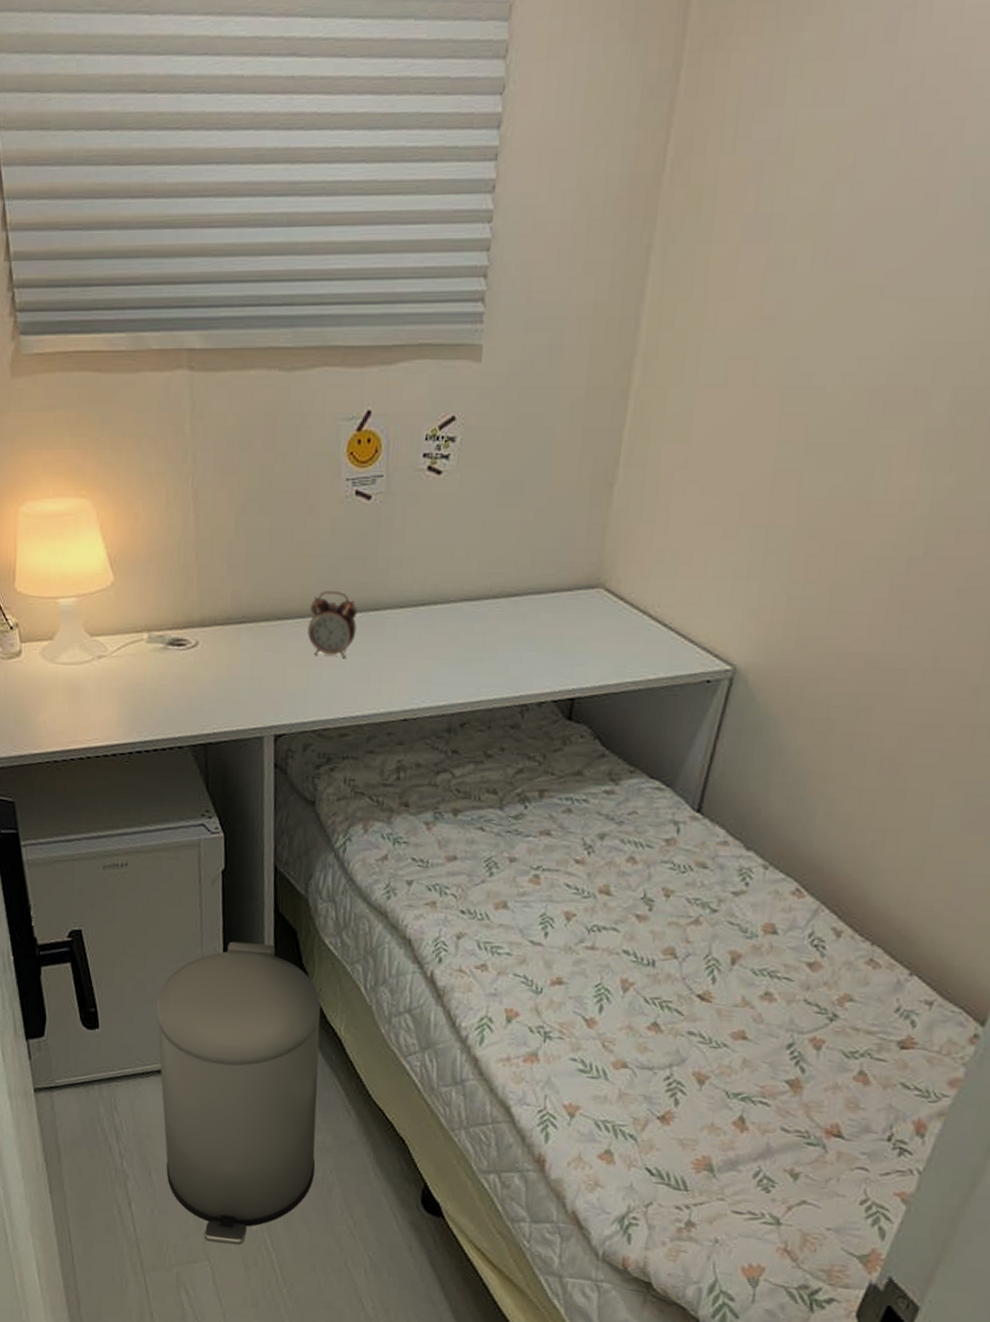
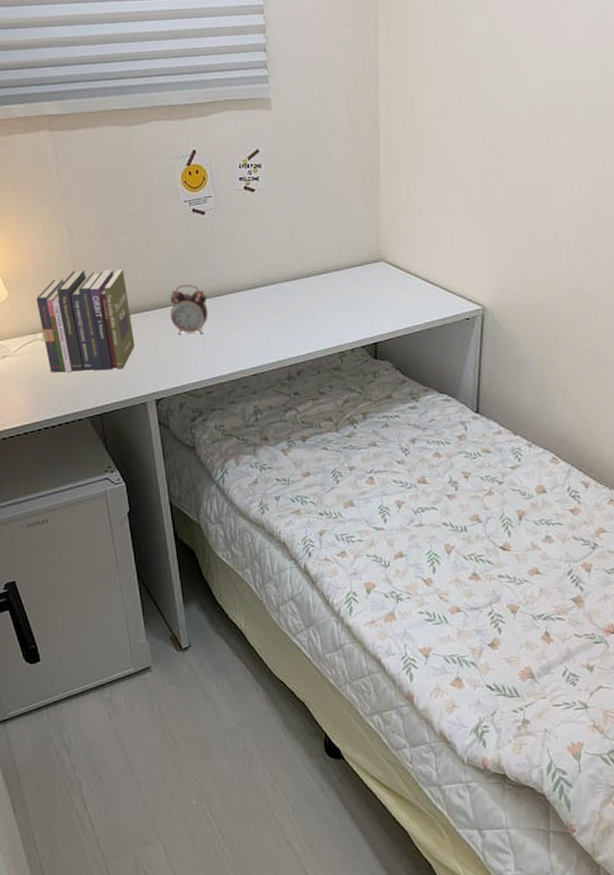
books: none [146,557,259,691] -> present [36,268,135,373]
pedal bin: present [155,941,321,1246] -> none [86,565,237,824]

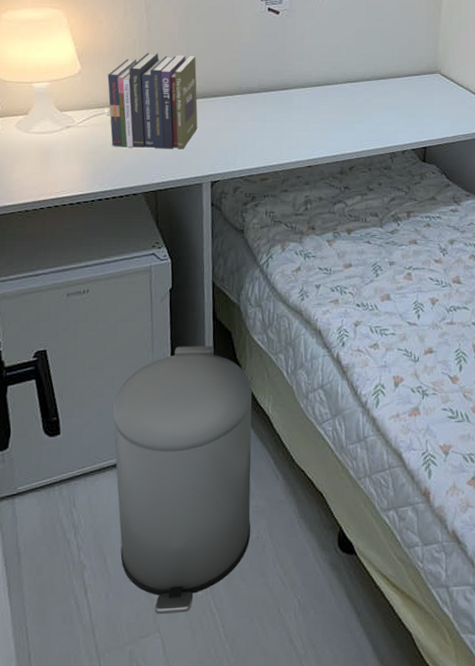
pedal bin: none [86,565,237,824] -> present [112,346,252,615]
alarm clock: present [170,284,208,335] -> none [235,76,272,124]

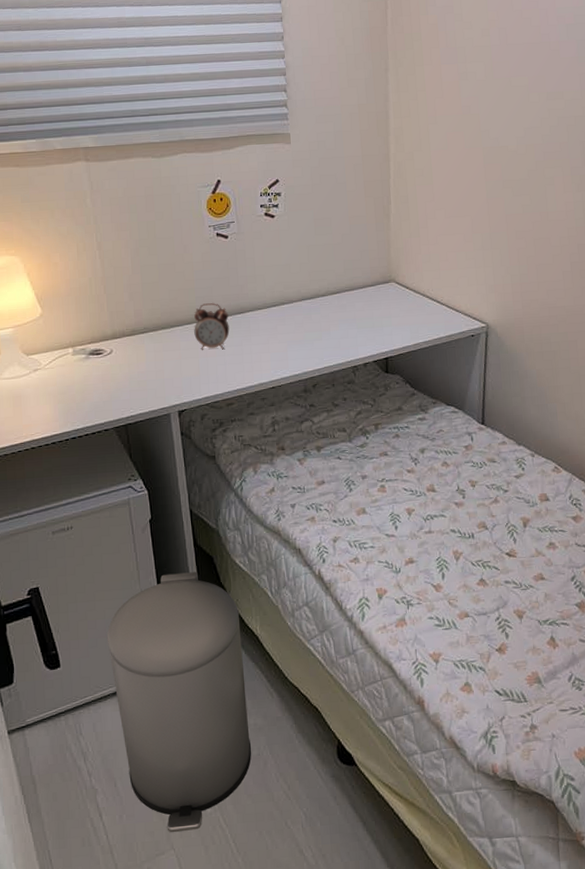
books: present [107,53,198,149] -> none [68,288,160,385]
alarm clock: none [235,76,272,124] -> present [194,303,230,350]

